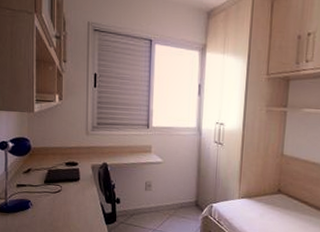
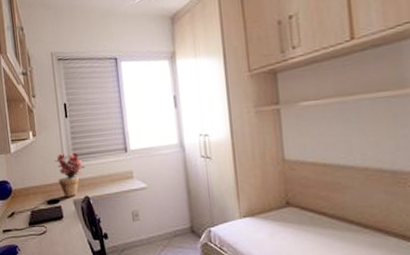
potted plant: none [77,120,107,162] -> present [54,152,85,197]

